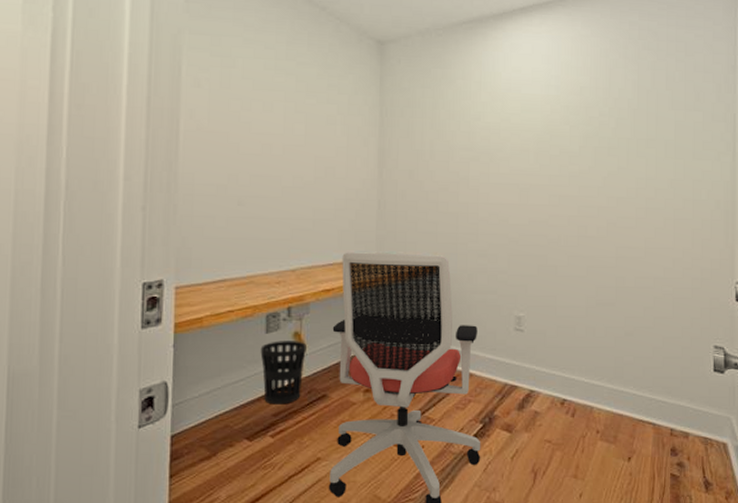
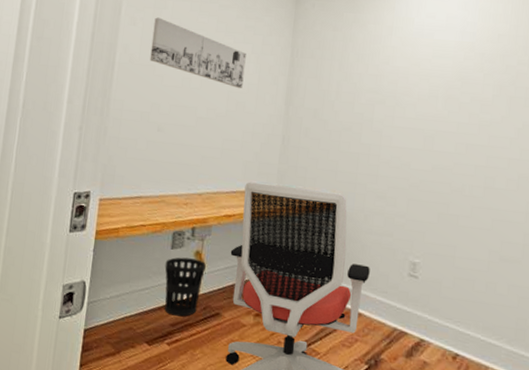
wall art: none [221,77,332,152] -> present [149,17,246,88]

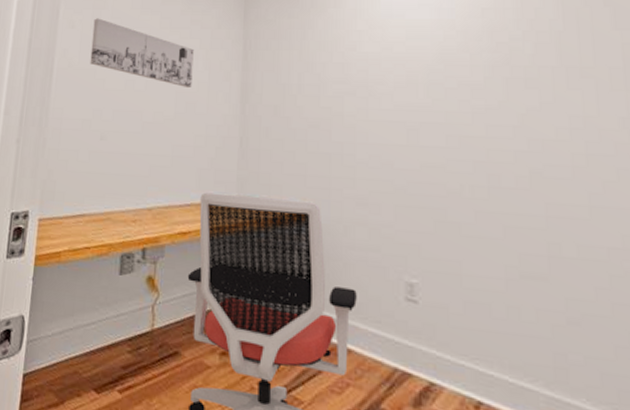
wastebasket: present [164,257,206,317] -> none [113,284,160,357]

